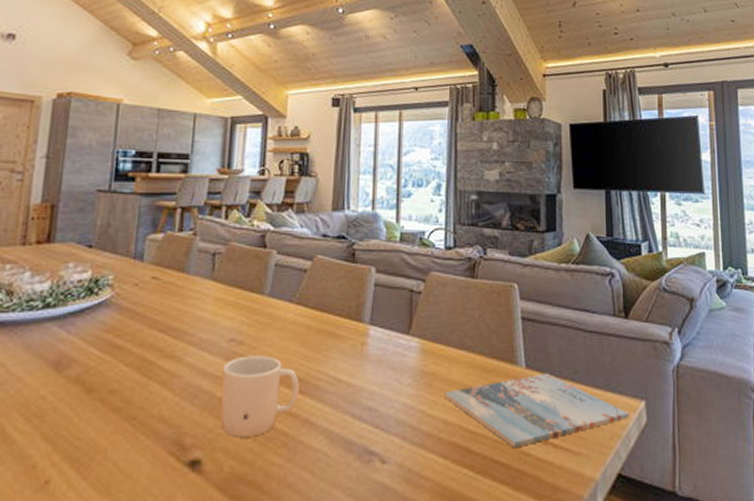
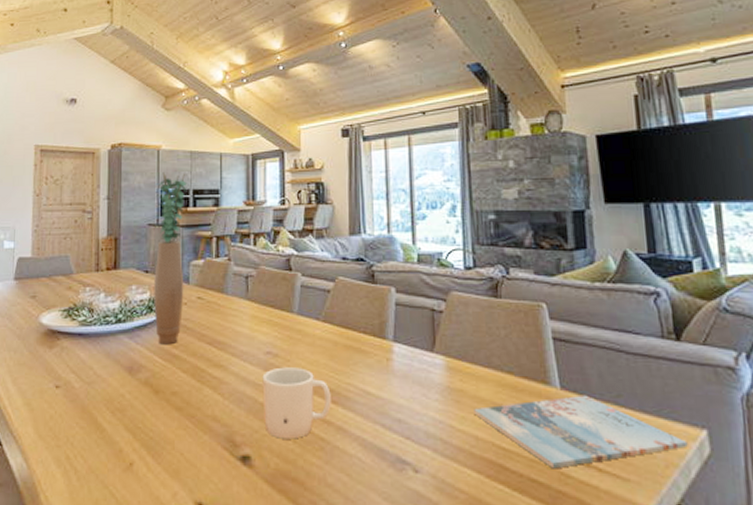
vase: none [94,130,152,334] -> present [154,172,188,345]

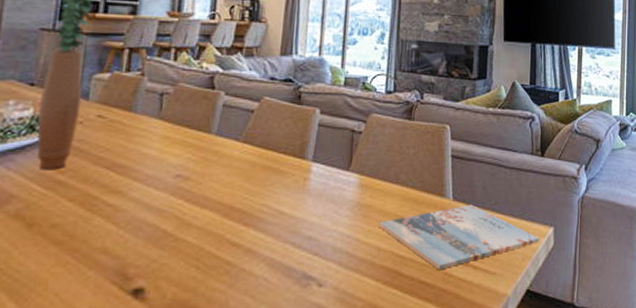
mug: present [262,367,331,439] -> none [164,190,243,267]

